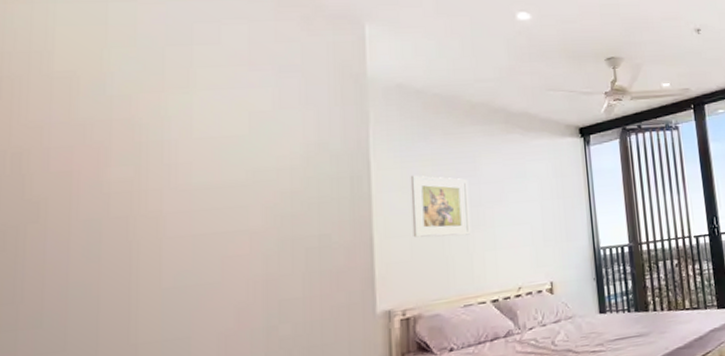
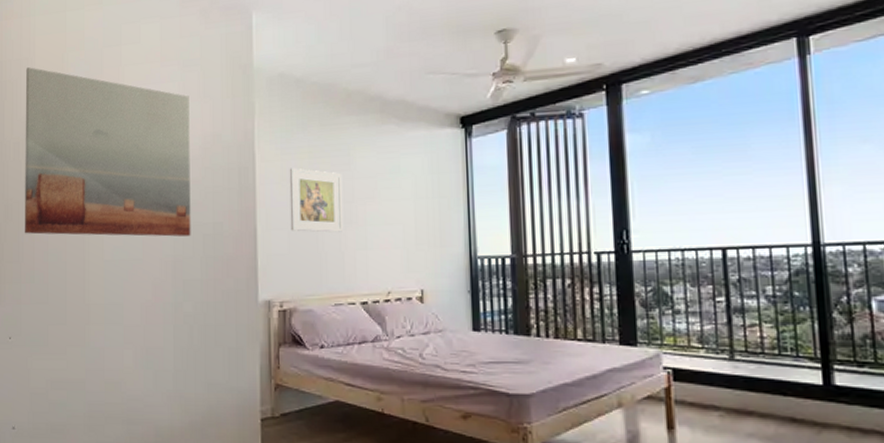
wall art: none [27,62,290,267] -> present [25,67,191,237]

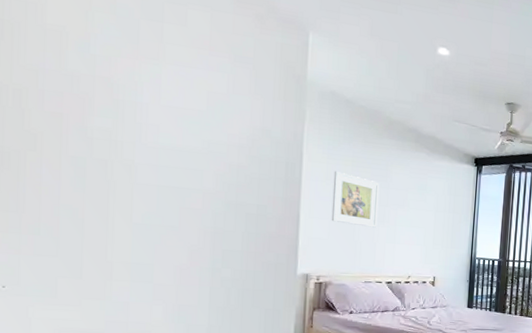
wall art: present [25,67,191,237] -> none [27,13,239,213]

